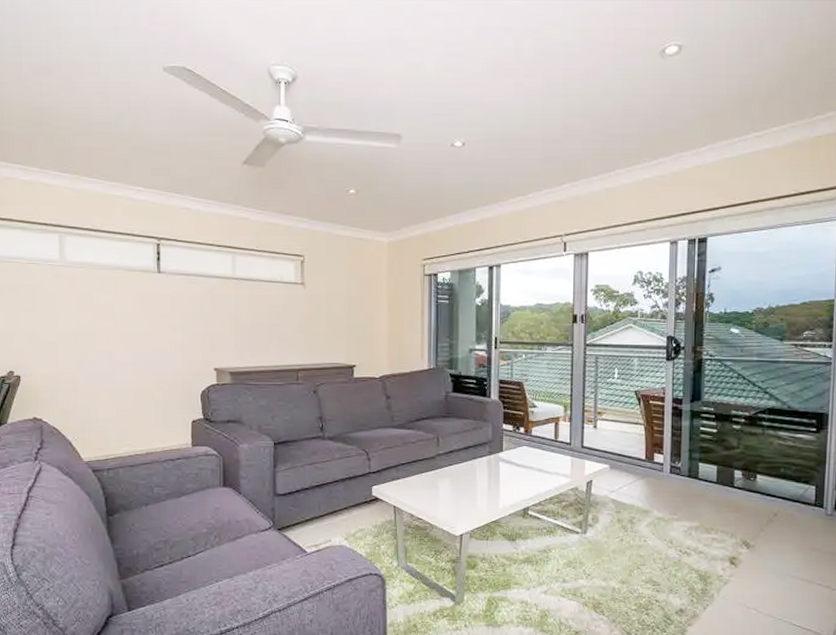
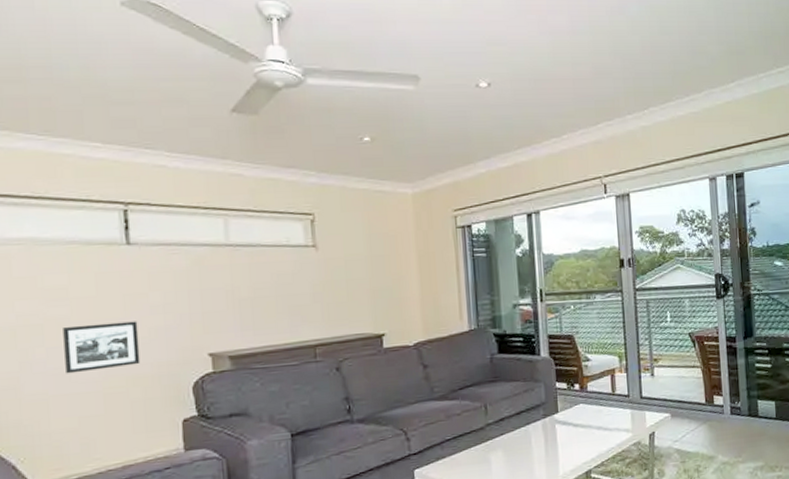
picture frame: none [109,336,163,374] -> present [63,321,141,374]

